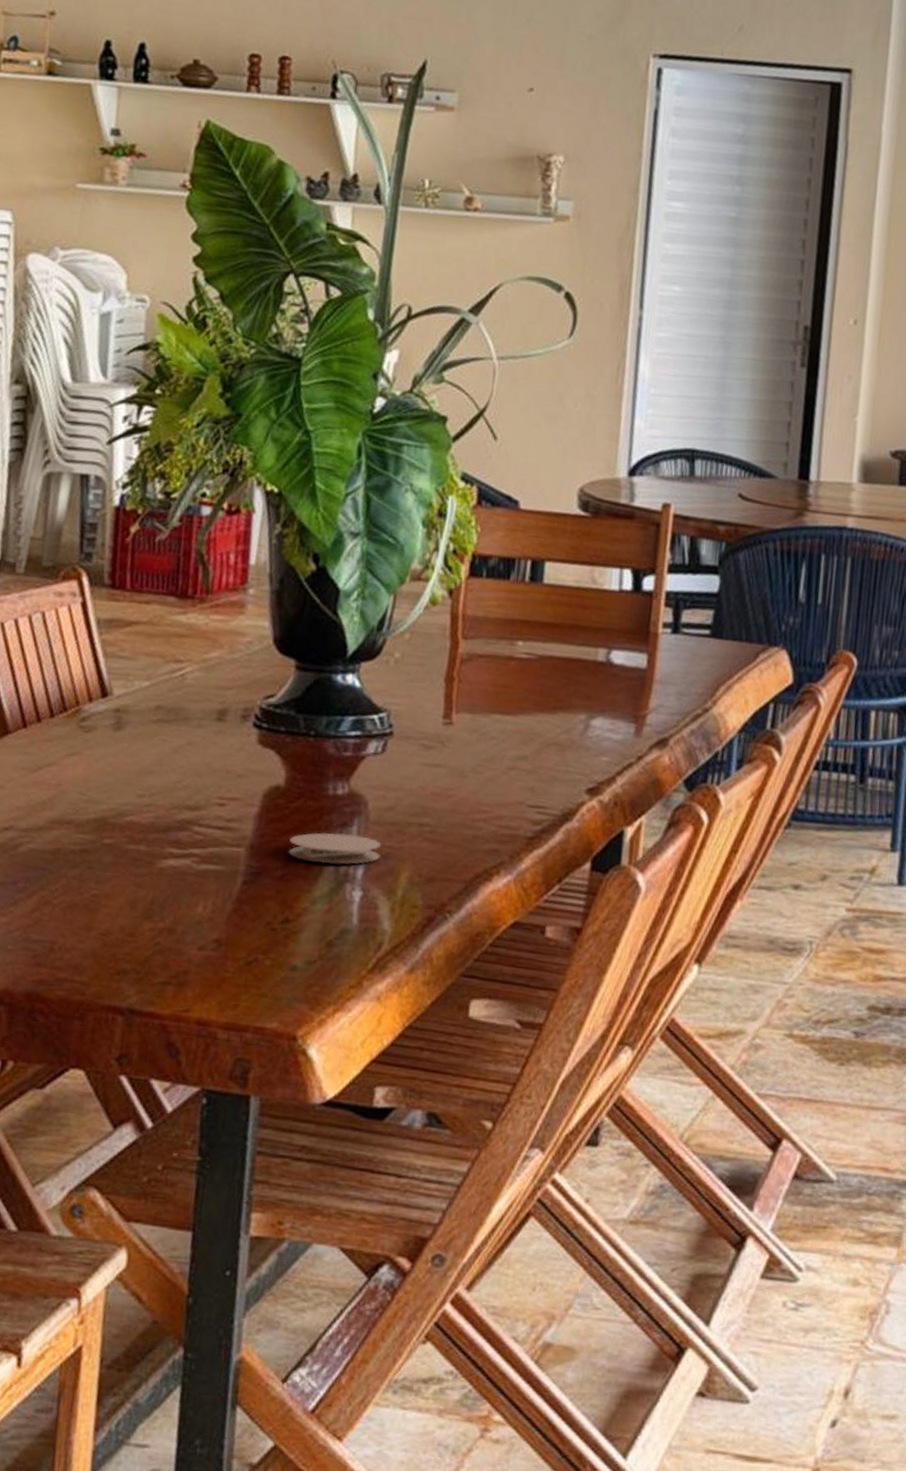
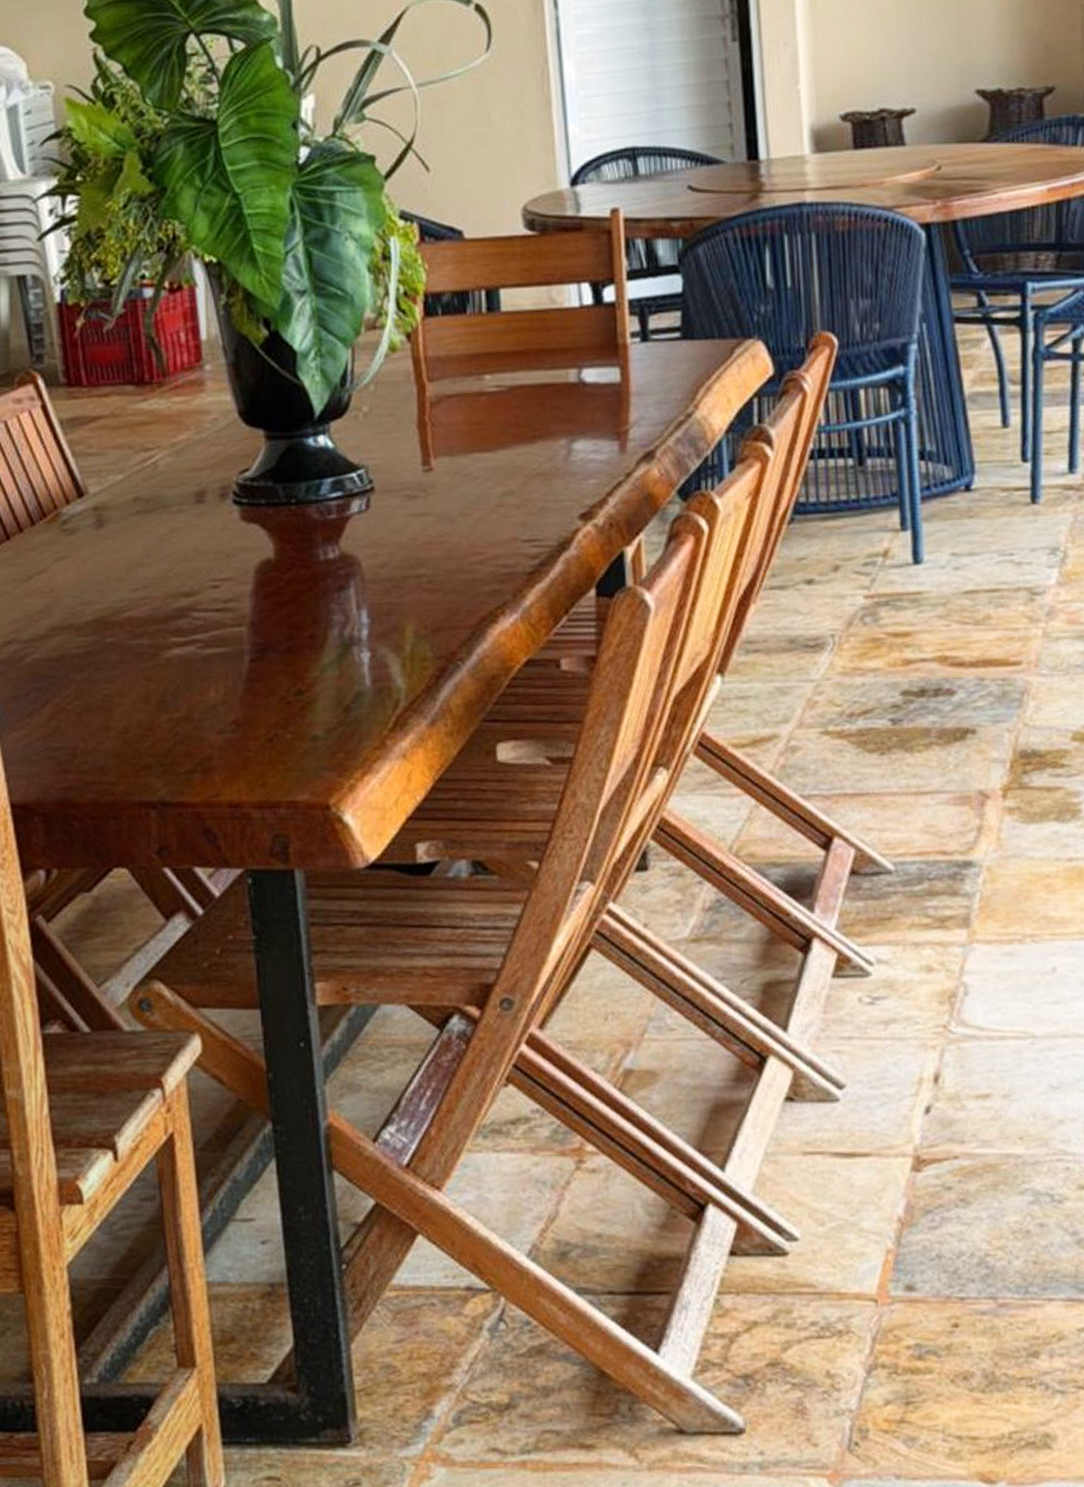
coaster: present [288,832,382,864] -> none [289,596,383,631]

